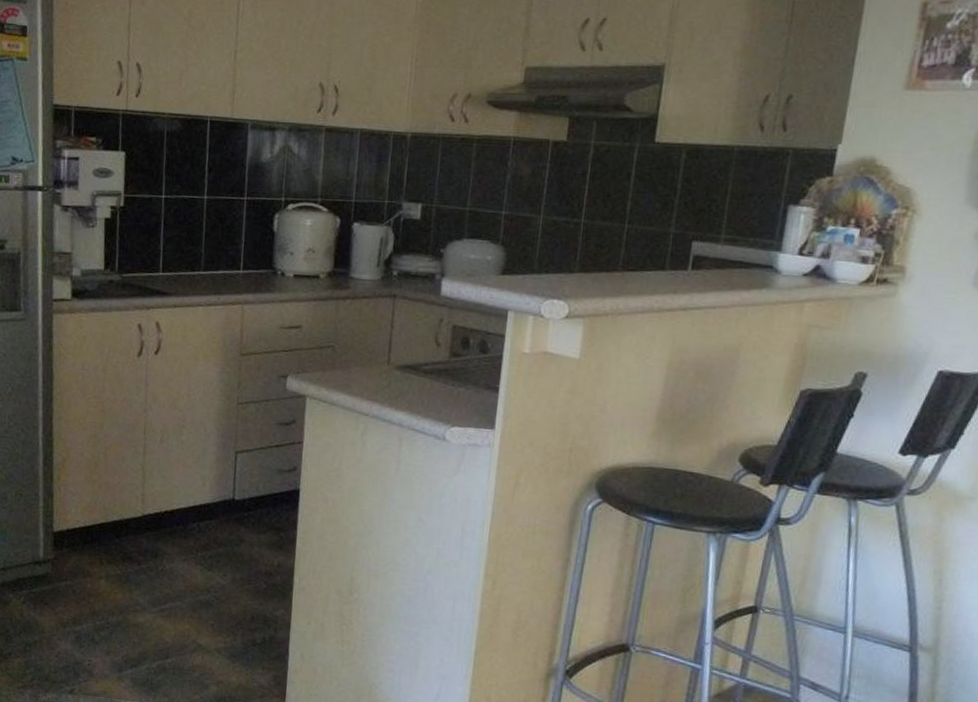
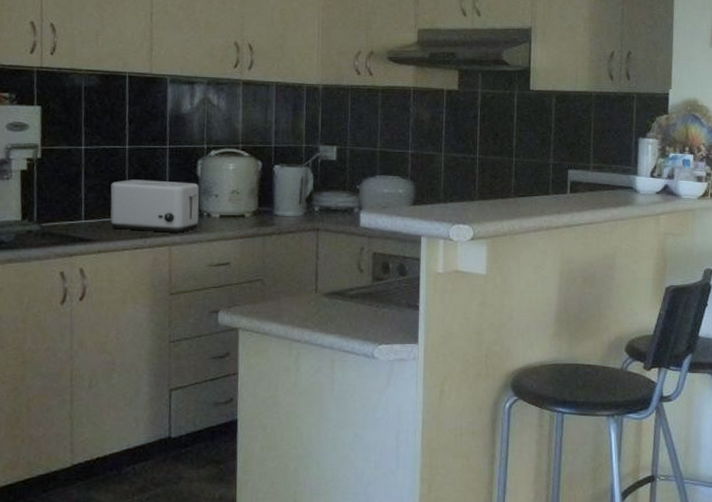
toaster: none [186,232,275,291] -> present [110,179,200,233]

